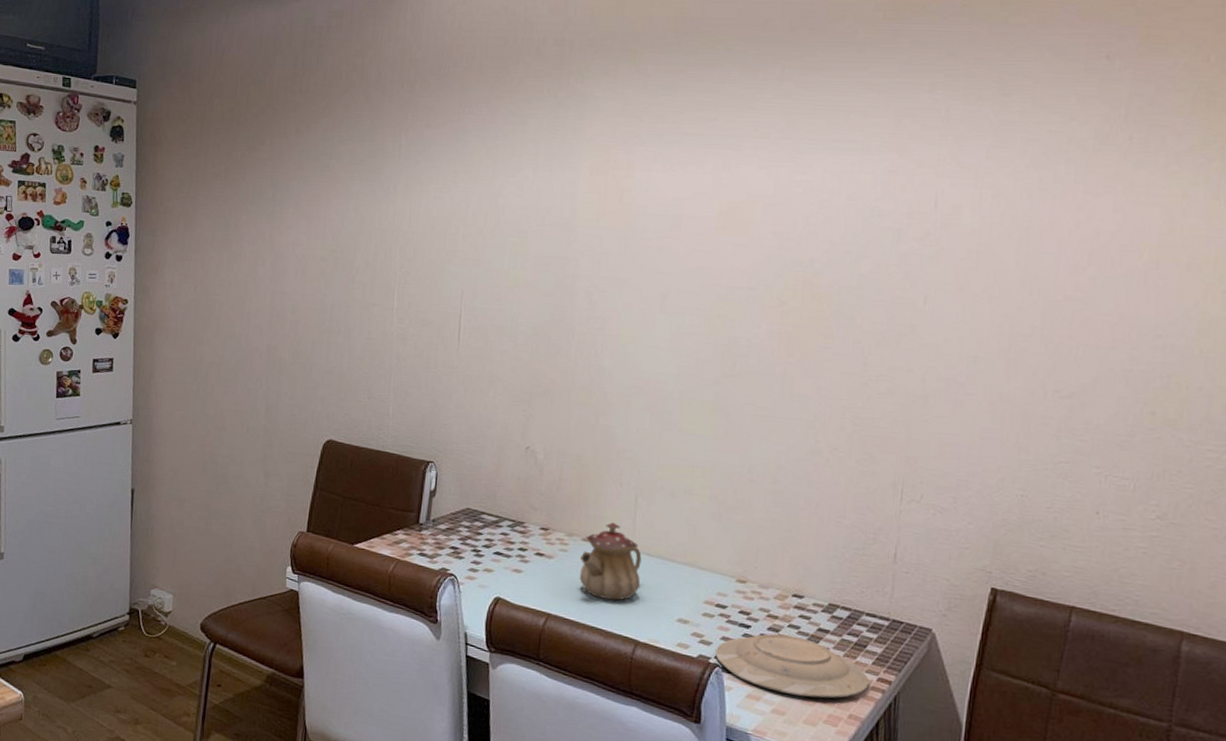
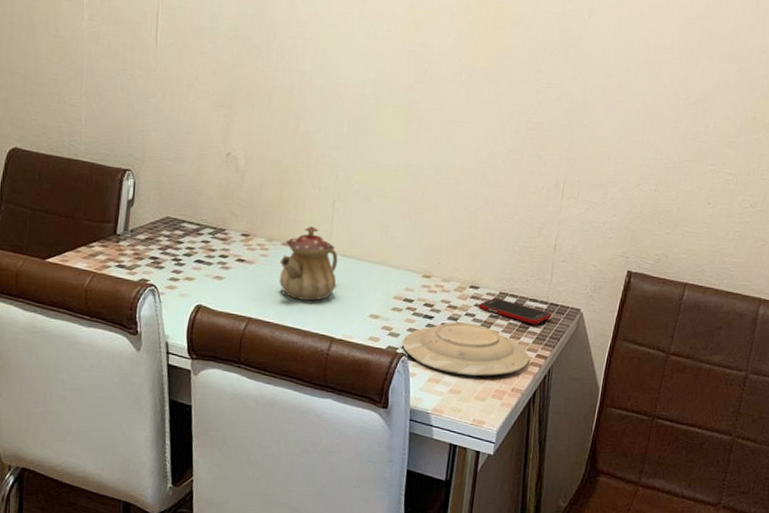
cell phone: none [804,609,895,644] -> present [479,298,552,325]

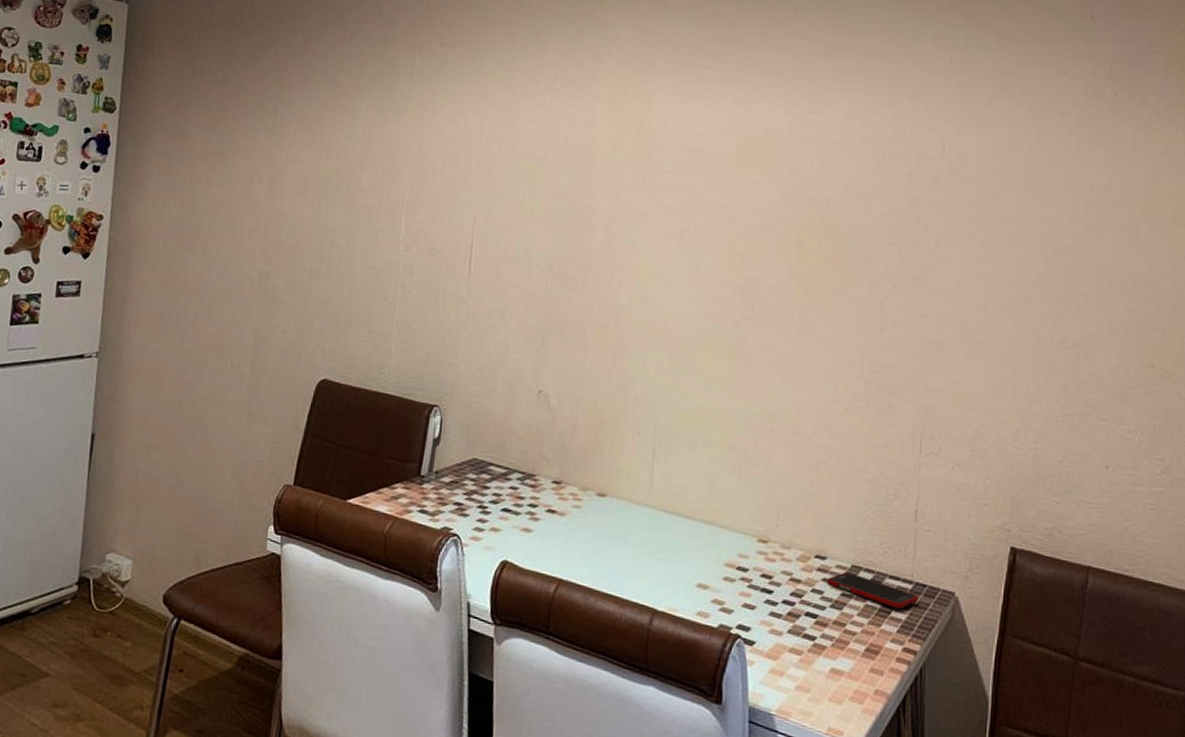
teapot: present [279,226,338,301] -> none [593,475,660,564]
plate: present [402,322,530,376] -> none [737,599,895,672]

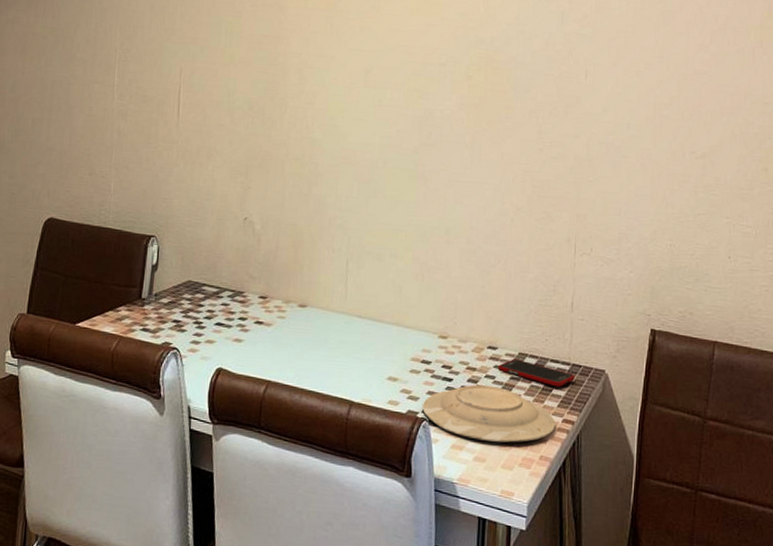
plate: none [737,599,895,672] -> present [422,384,556,443]

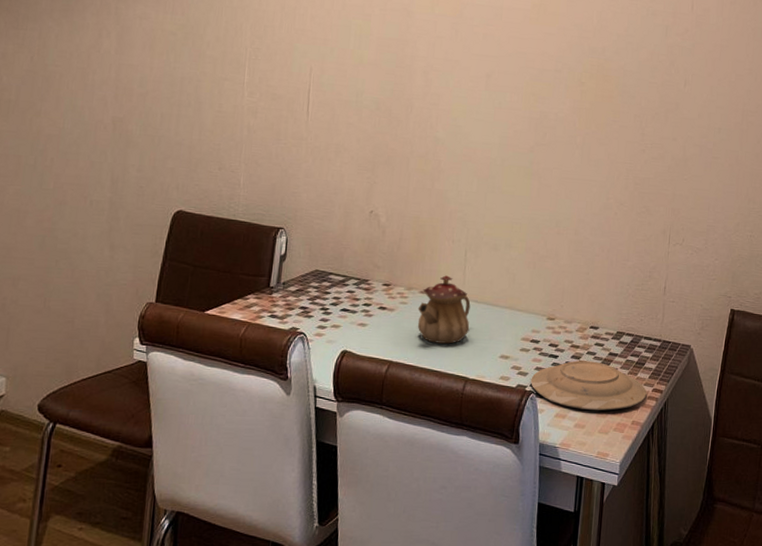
teapot: none [296,287,354,363] -> present [417,275,471,344]
cell phone: present [499,359,575,387] -> none [599,337,665,361]

